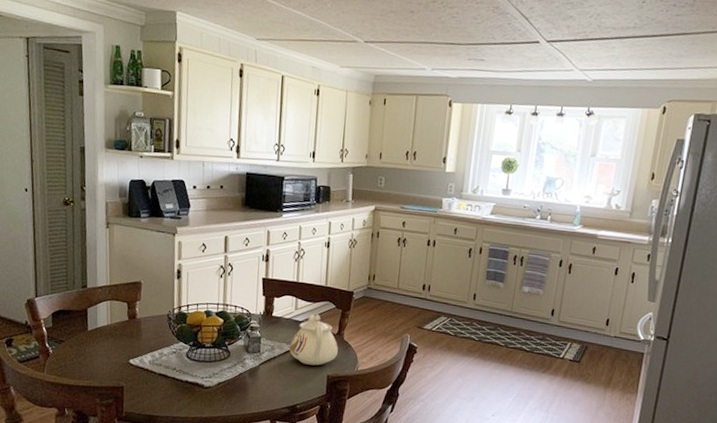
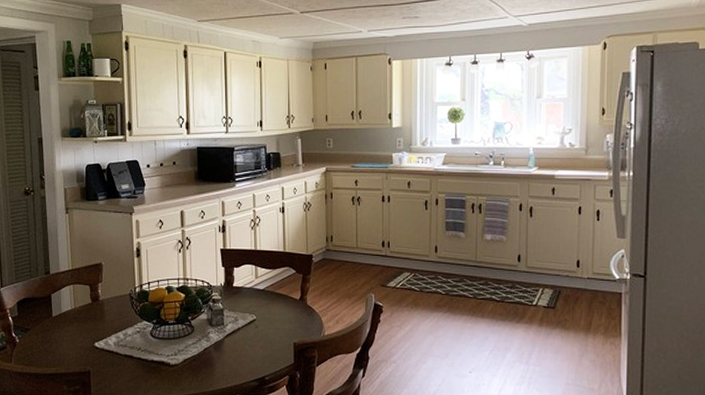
teapot: present [289,313,338,366] -> none [253,280,302,334]

